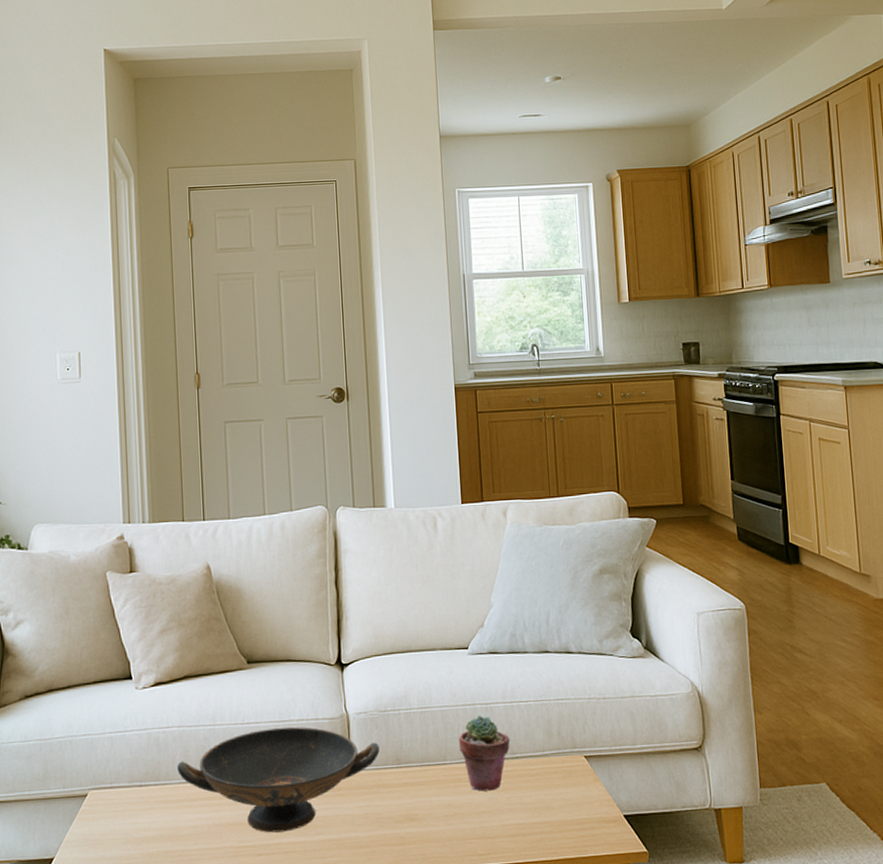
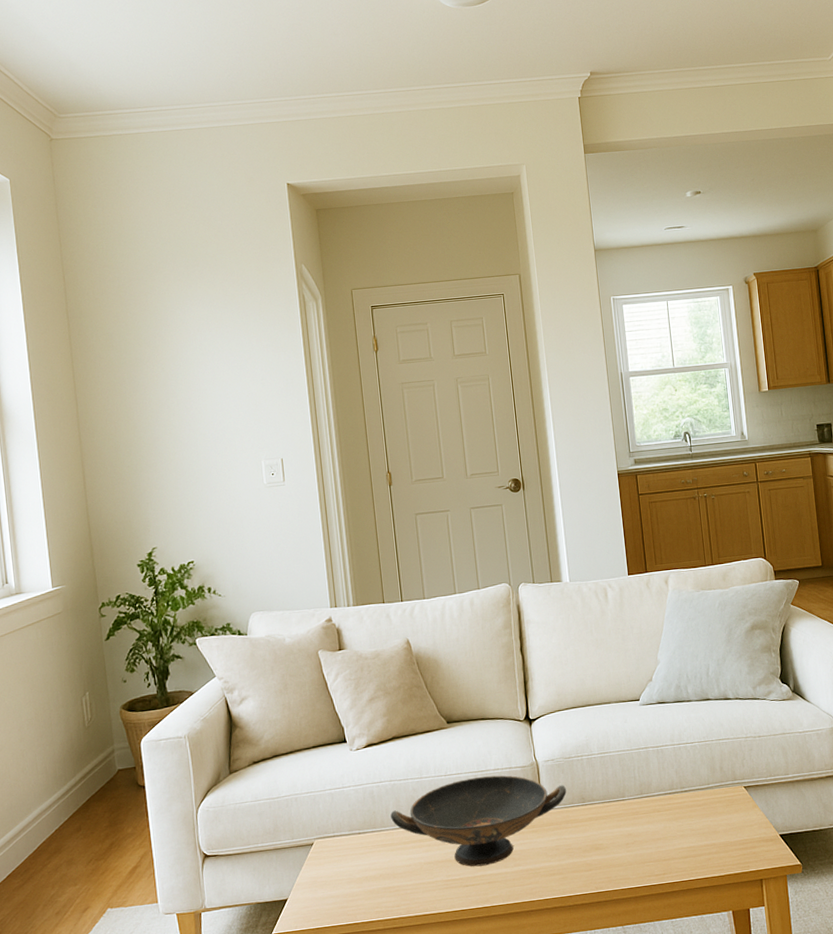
potted succulent: present [459,714,511,791] -> none [635,756,680,821]

